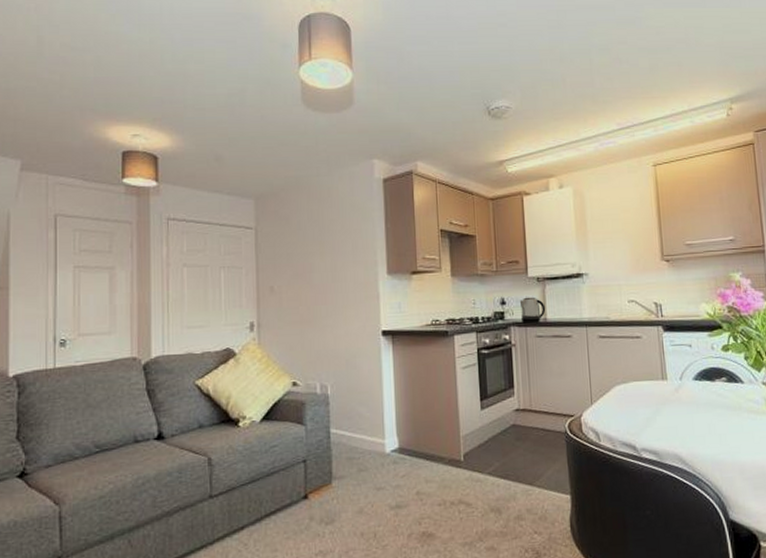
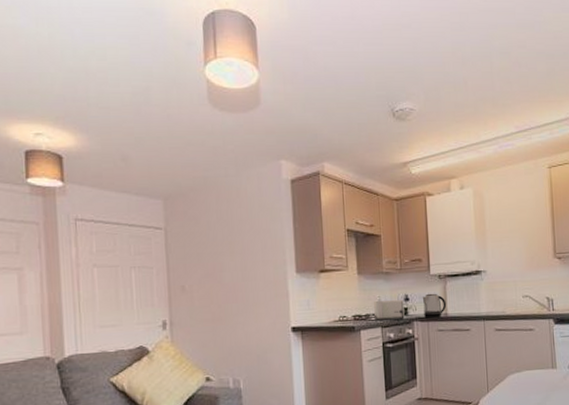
toaster: none [468,303,501,326] -> present [374,300,405,322]

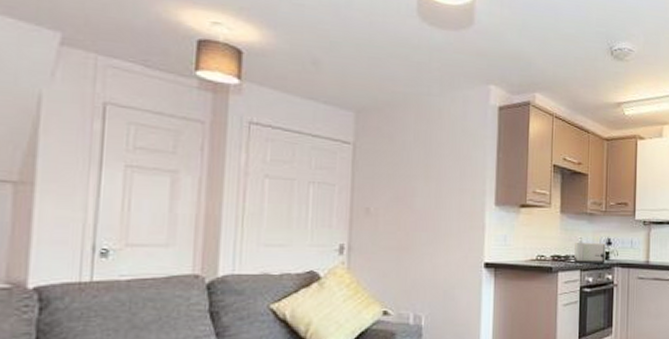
kettle: present [422,293,447,320] -> none [625,239,649,266]

